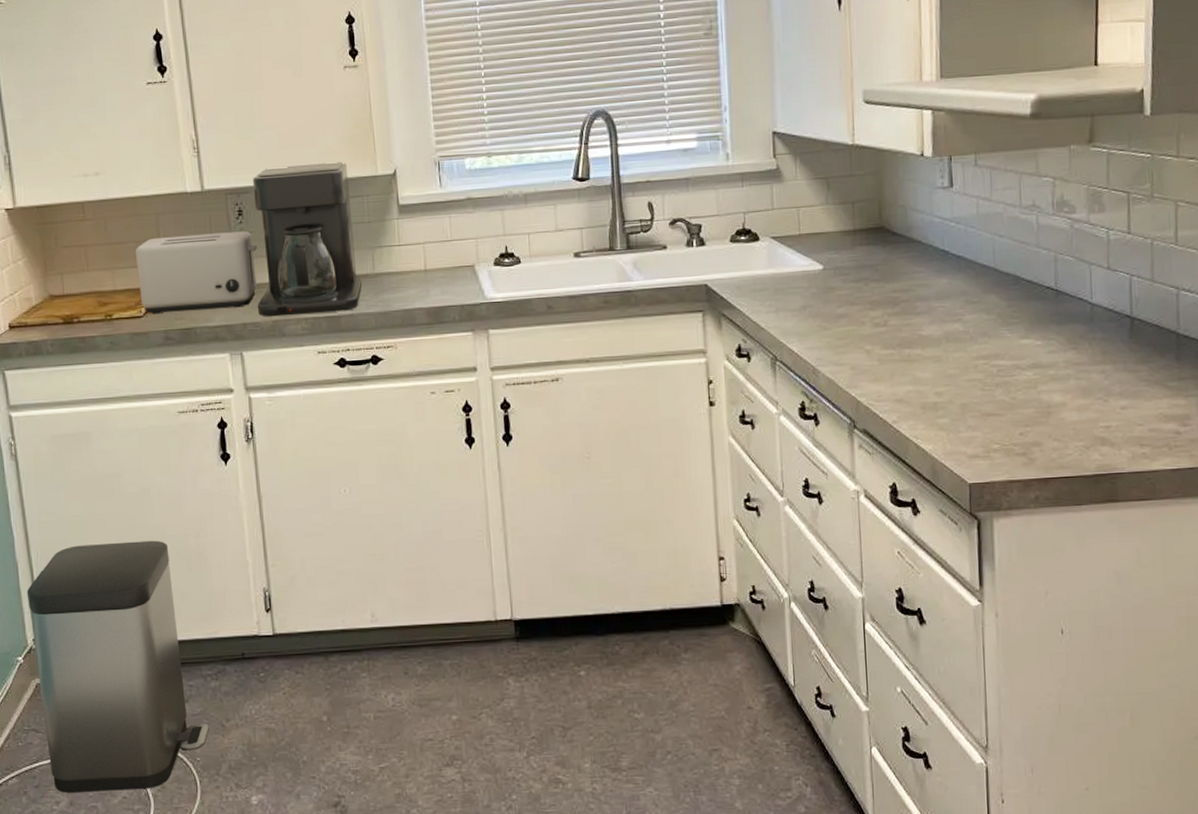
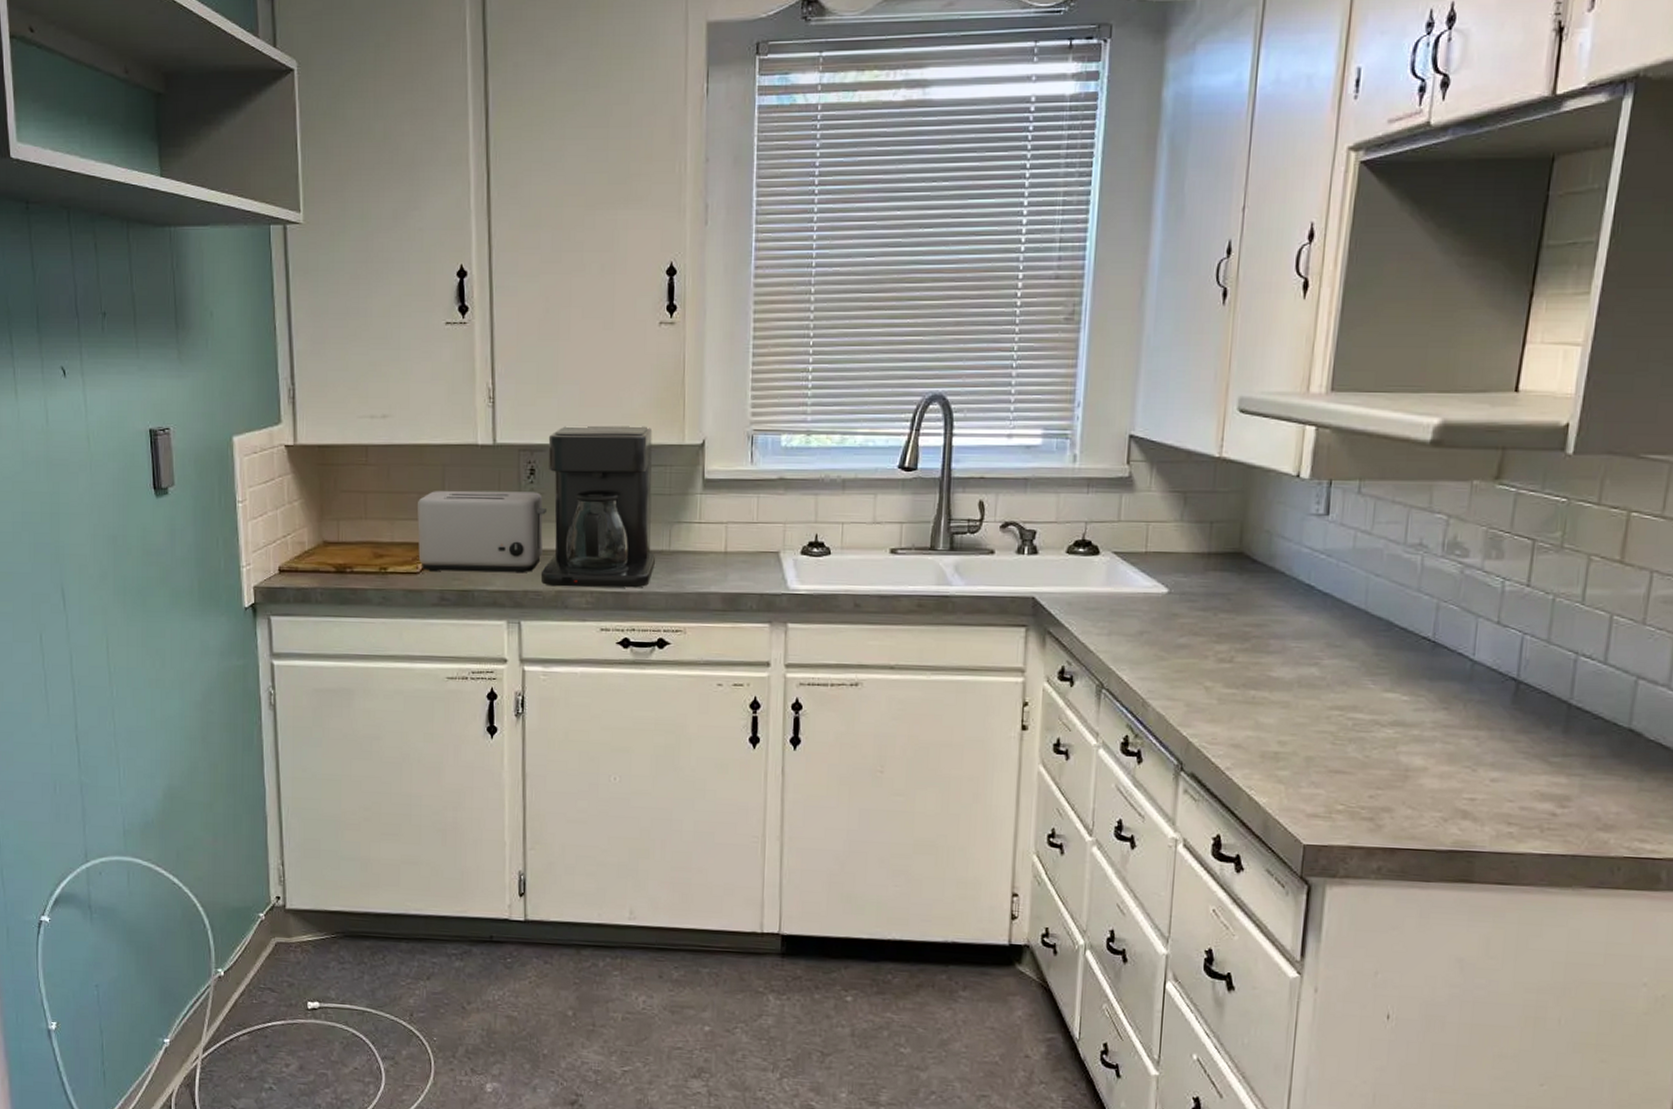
pedal bin: present [26,540,210,793] -> none [274,805,450,1063]

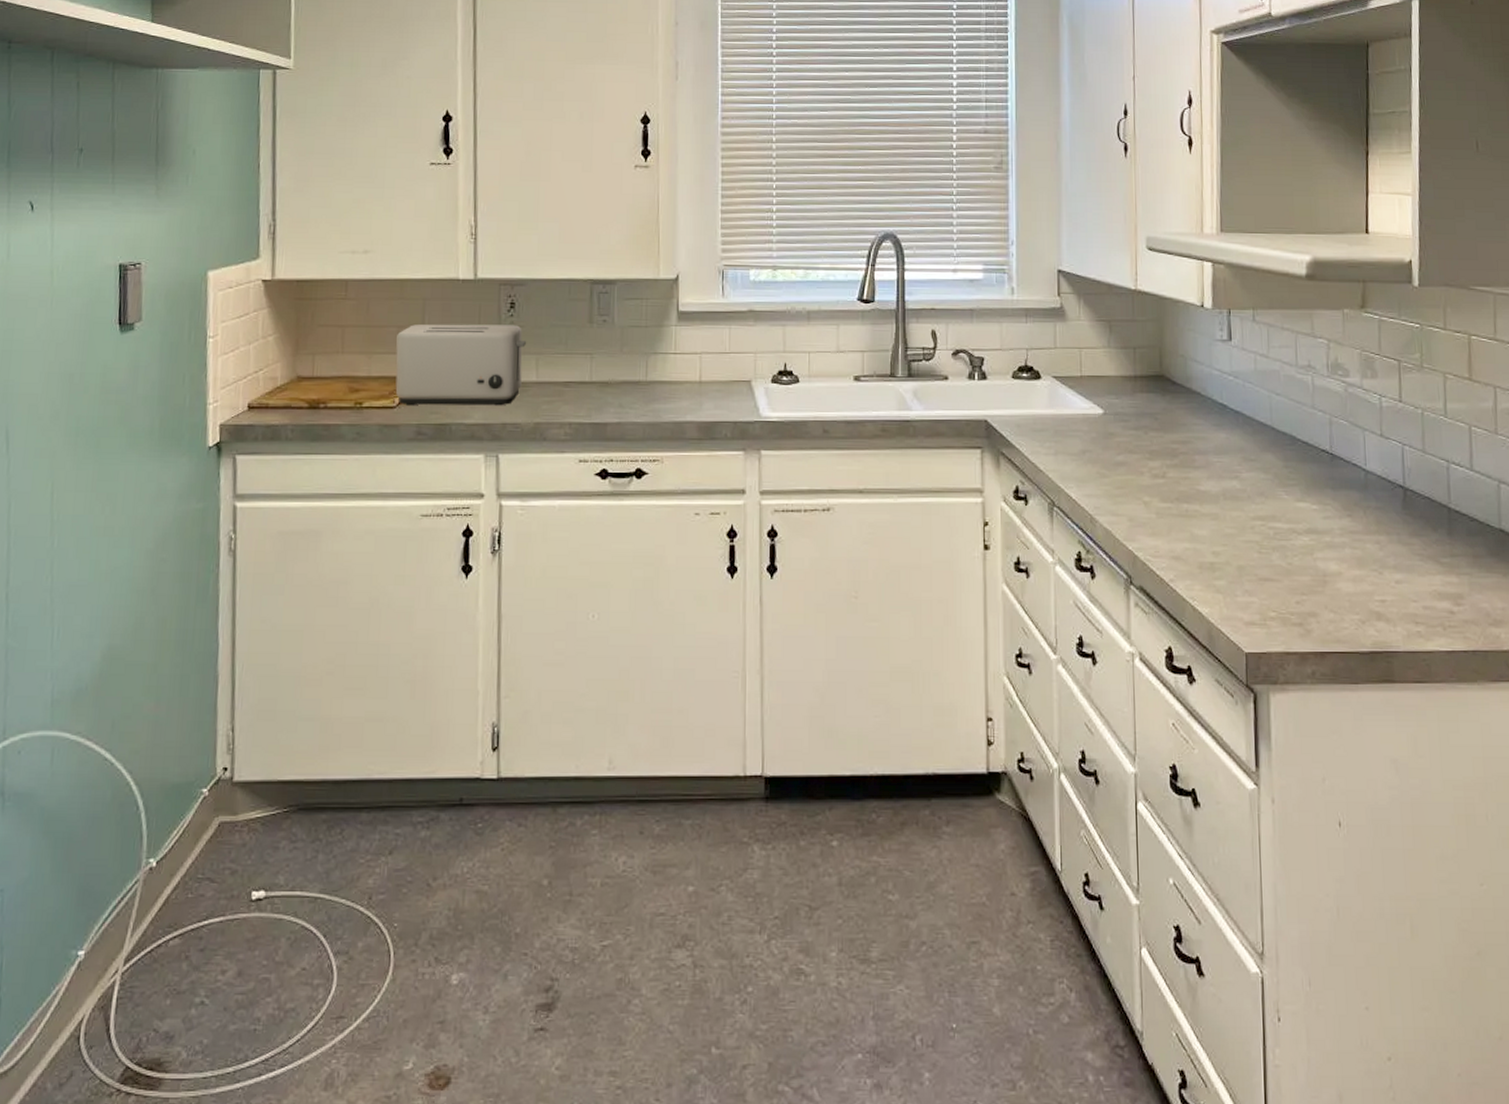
coffee maker: present [540,425,655,588] -> none [519,260,632,419]

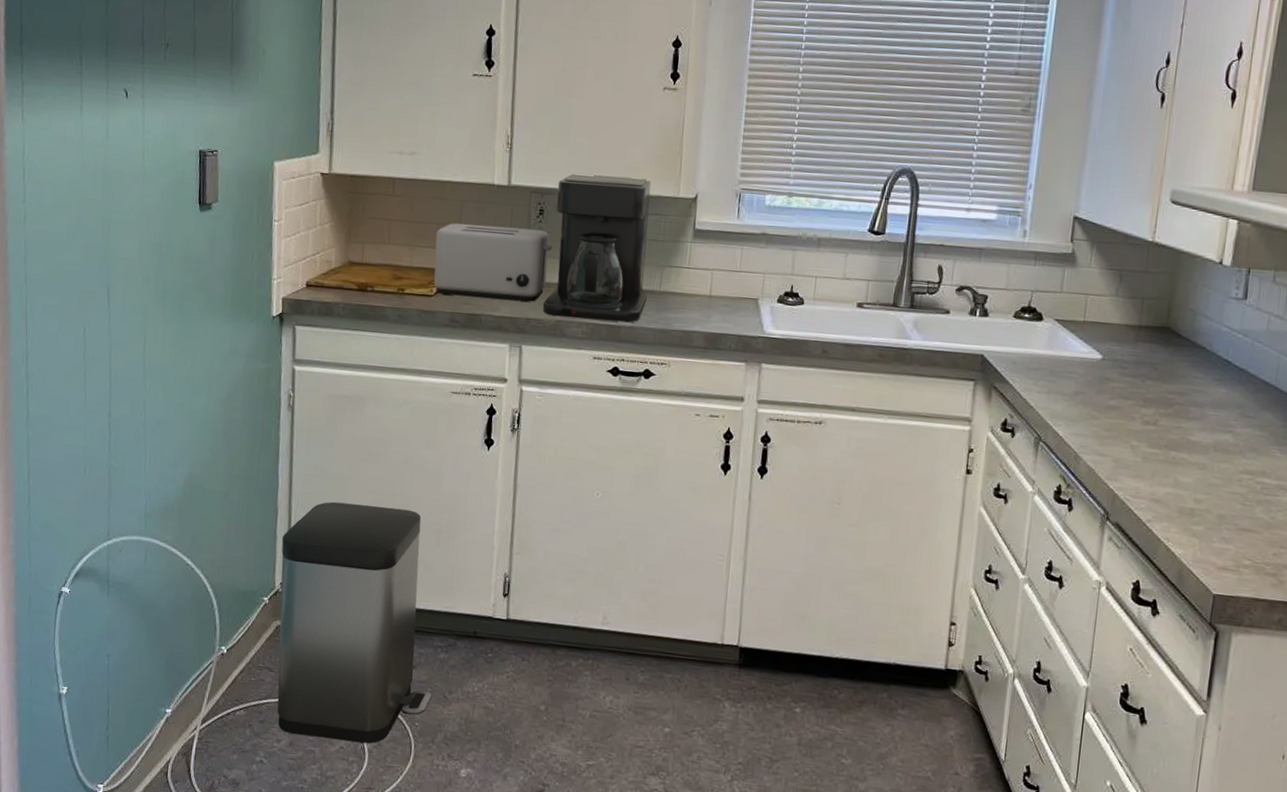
pedal bin: none [221,659,414,960] -> present [277,501,433,744]
coffee maker: none [519,260,632,419] -> present [542,173,652,323]

